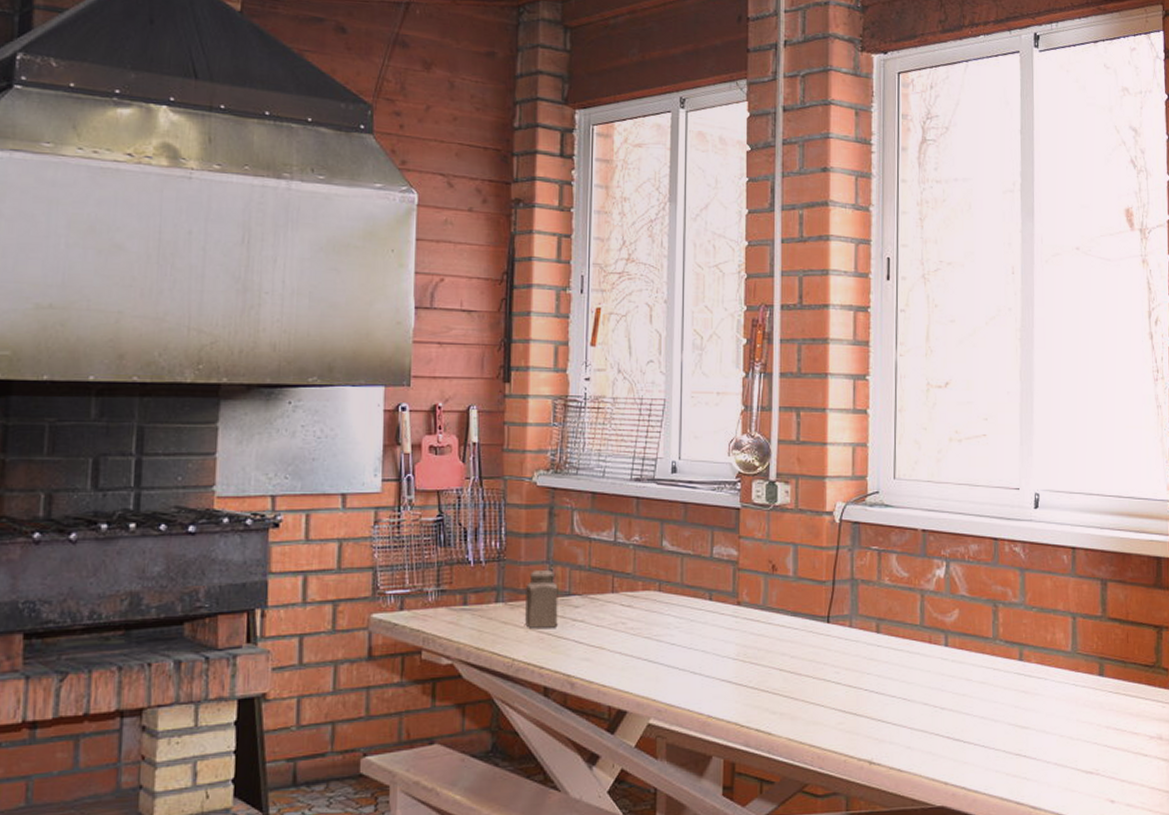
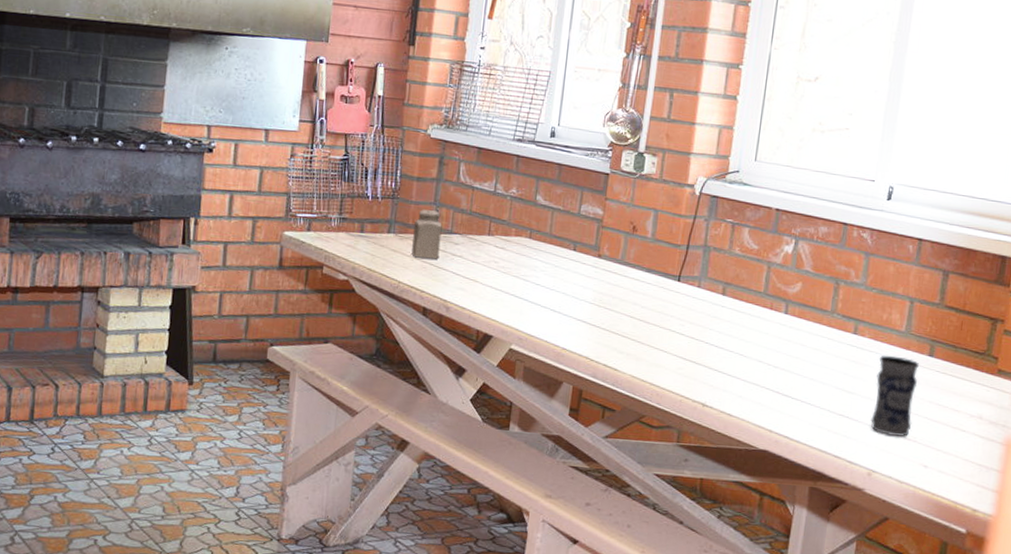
jar: none [1049,680,1092,771] -> present [871,355,920,437]

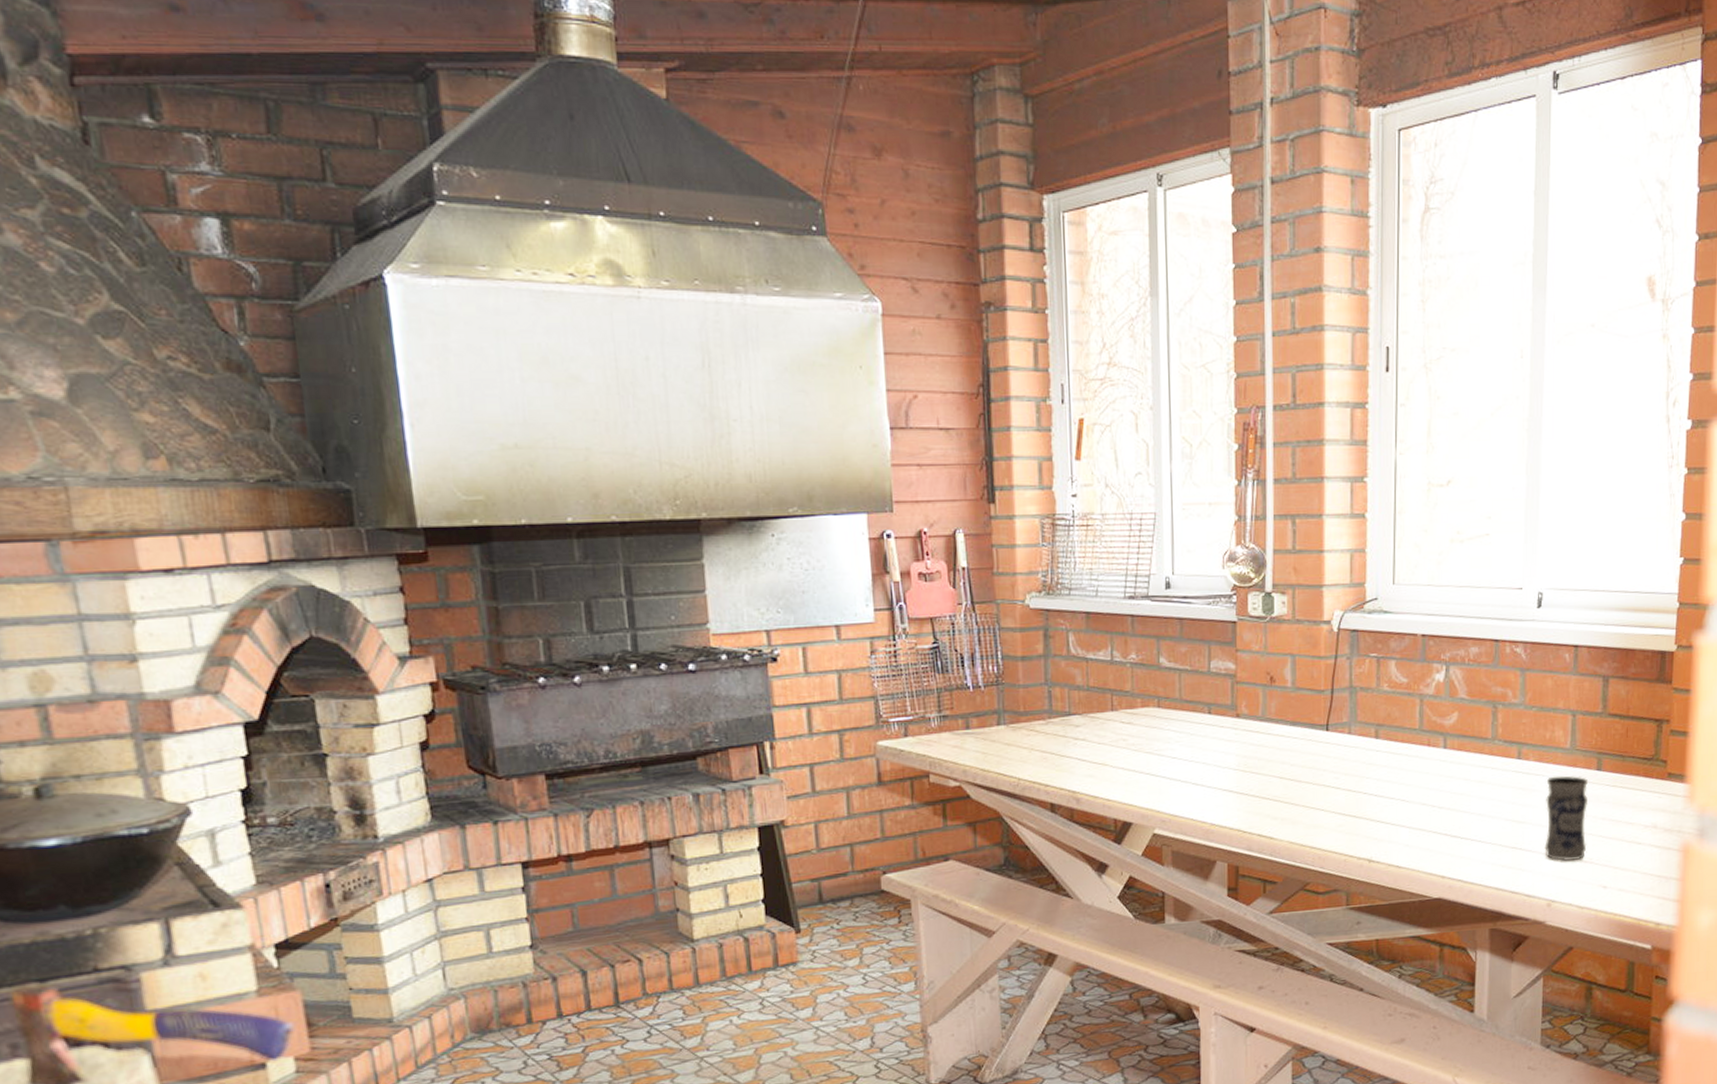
salt shaker: present [411,209,442,260] -> none [1026,692,1060,748]

